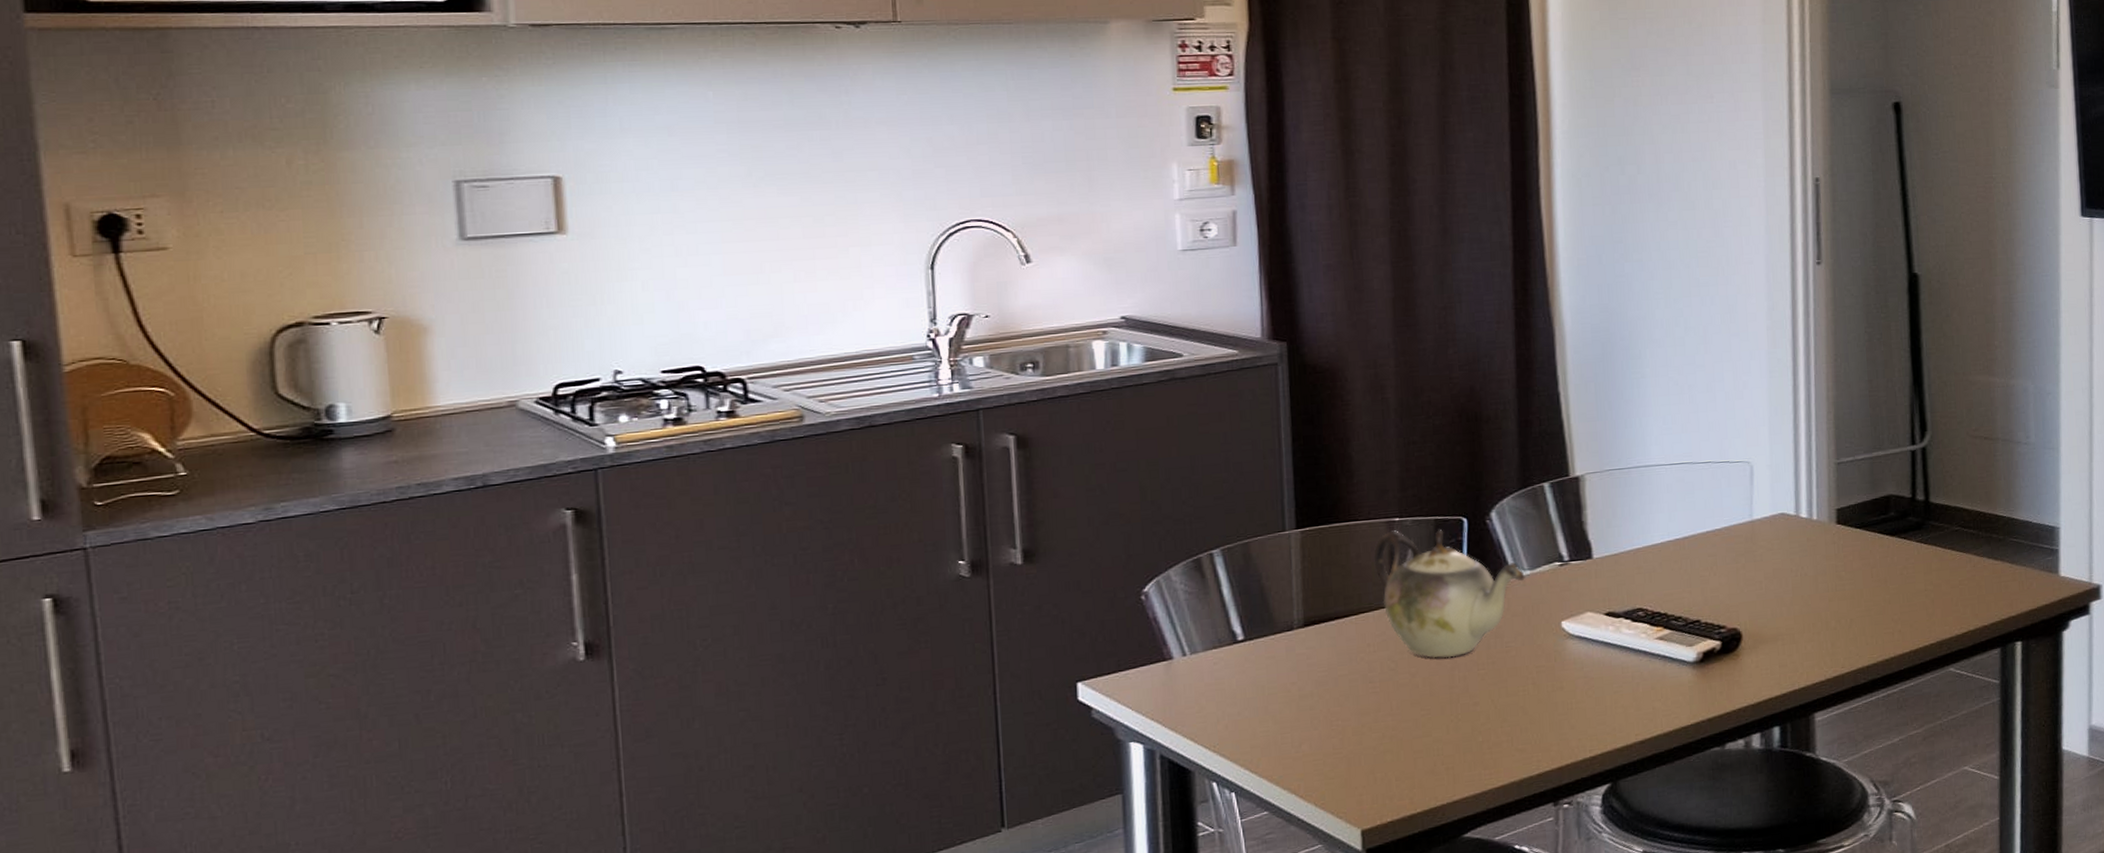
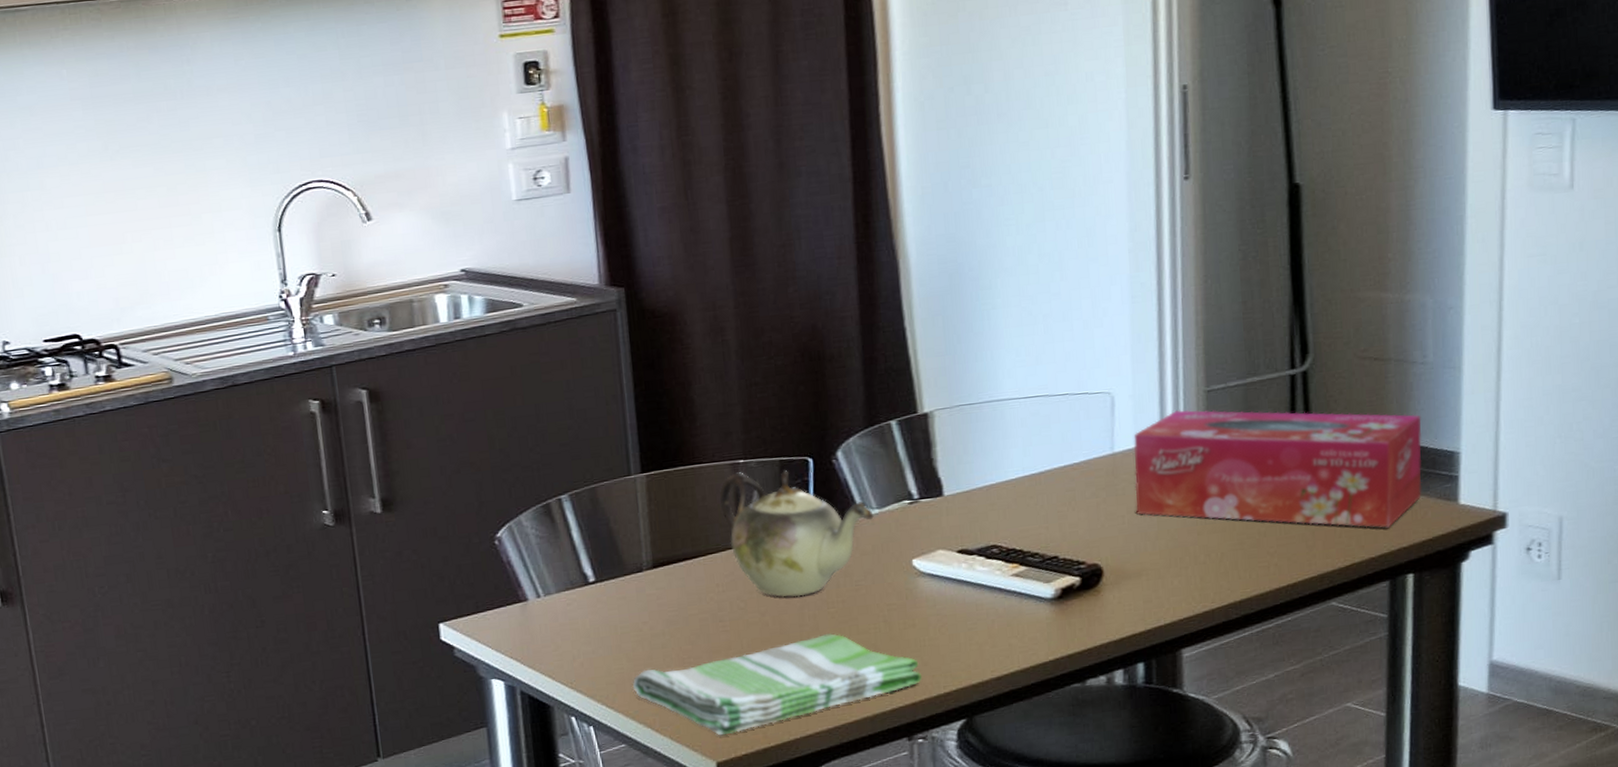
dish towel: none [1278,696,1568,802] -> present [633,633,921,736]
tissue box: none [1770,480,2027,597] -> present [1133,409,1422,528]

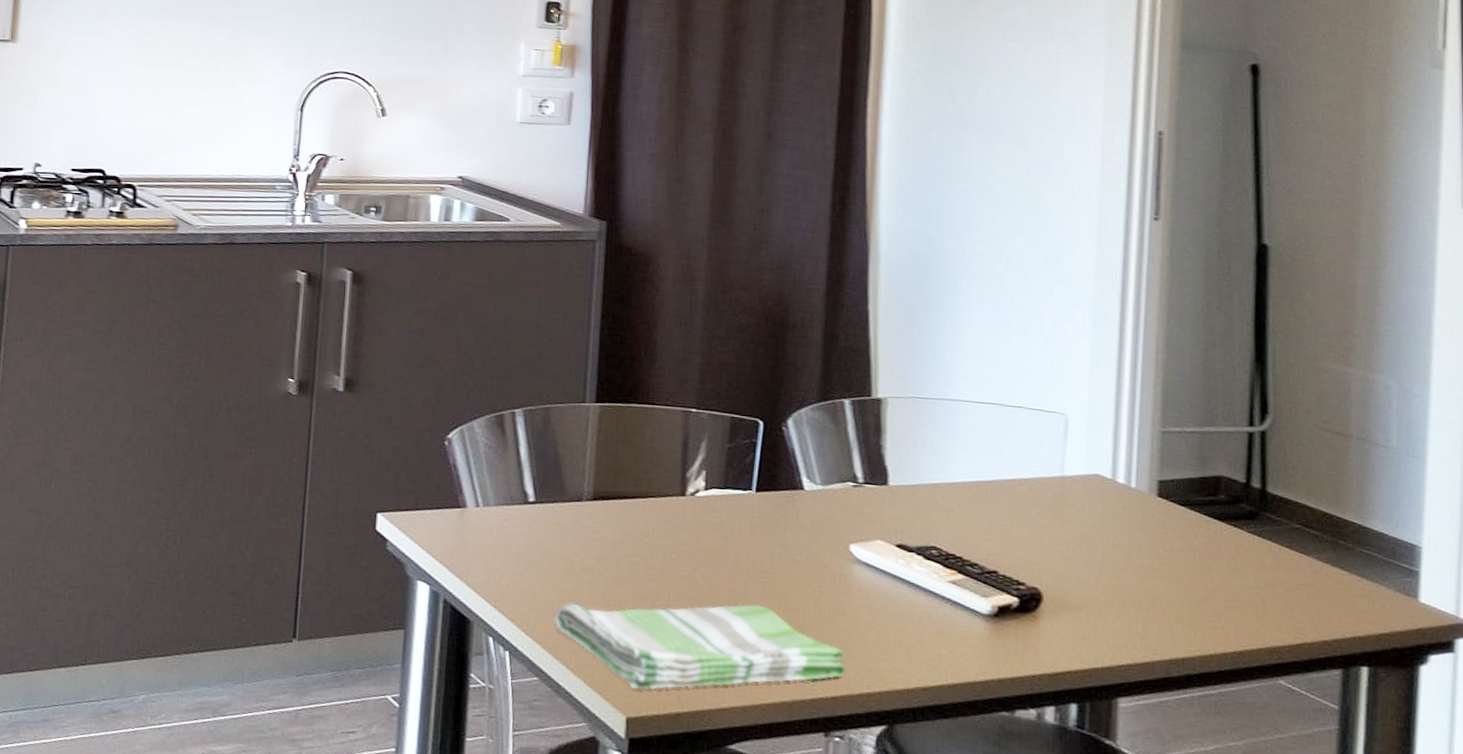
teapot: present [719,470,874,598] -> none [667,420,817,560]
tissue box: present [1133,409,1422,528] -> none [1082,445,1382,612]

